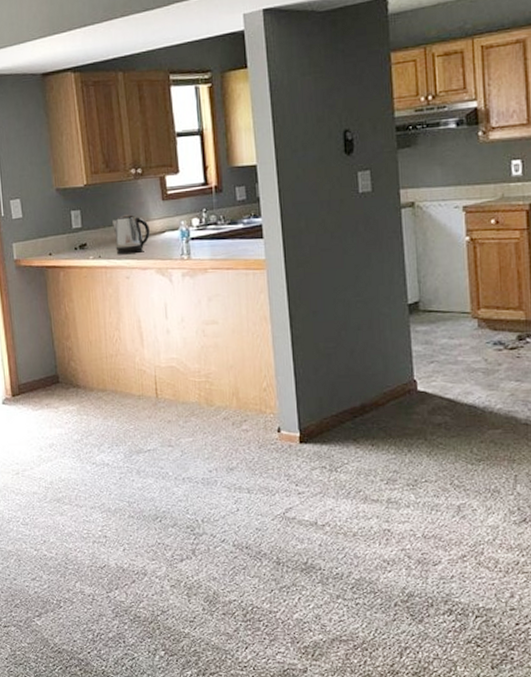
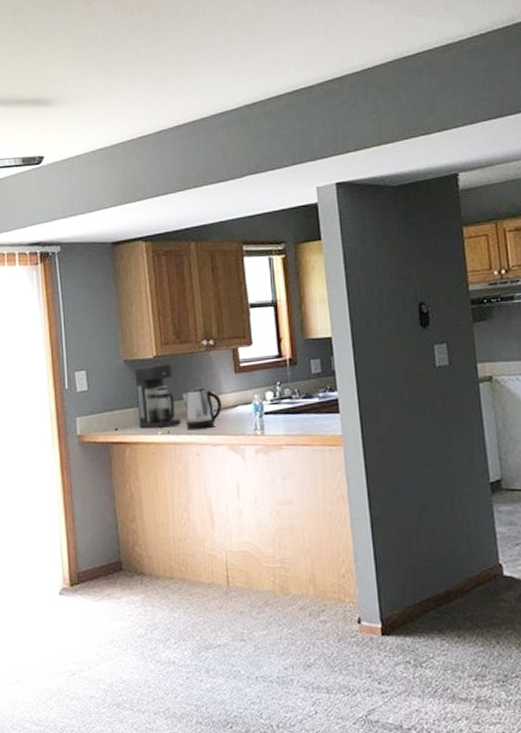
coffee maker: none [66,191,112,254] -> present [134,363,181,430]

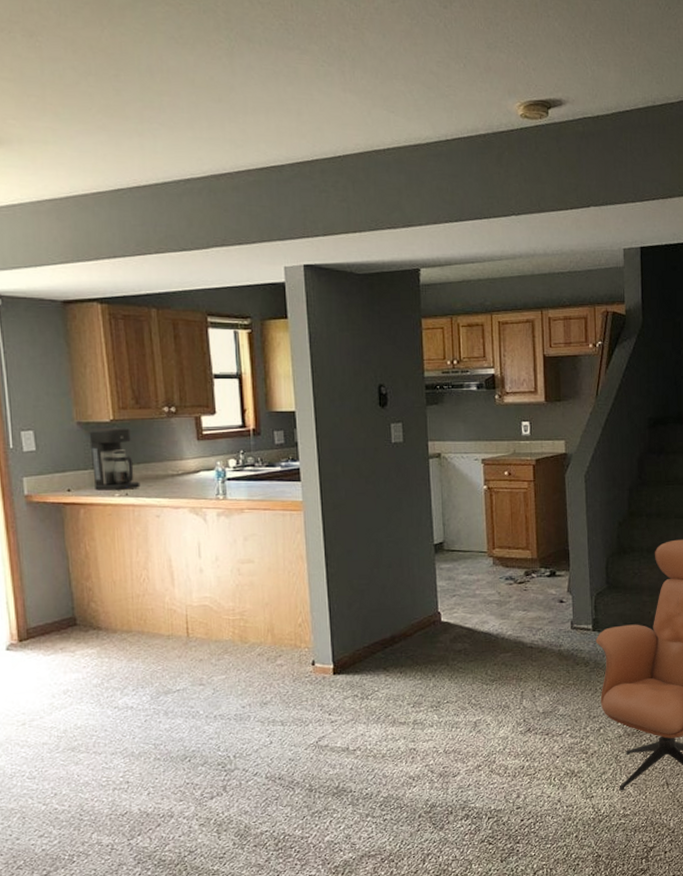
kettle: present [181,387,222,430] -> none [141,453,183,493]

